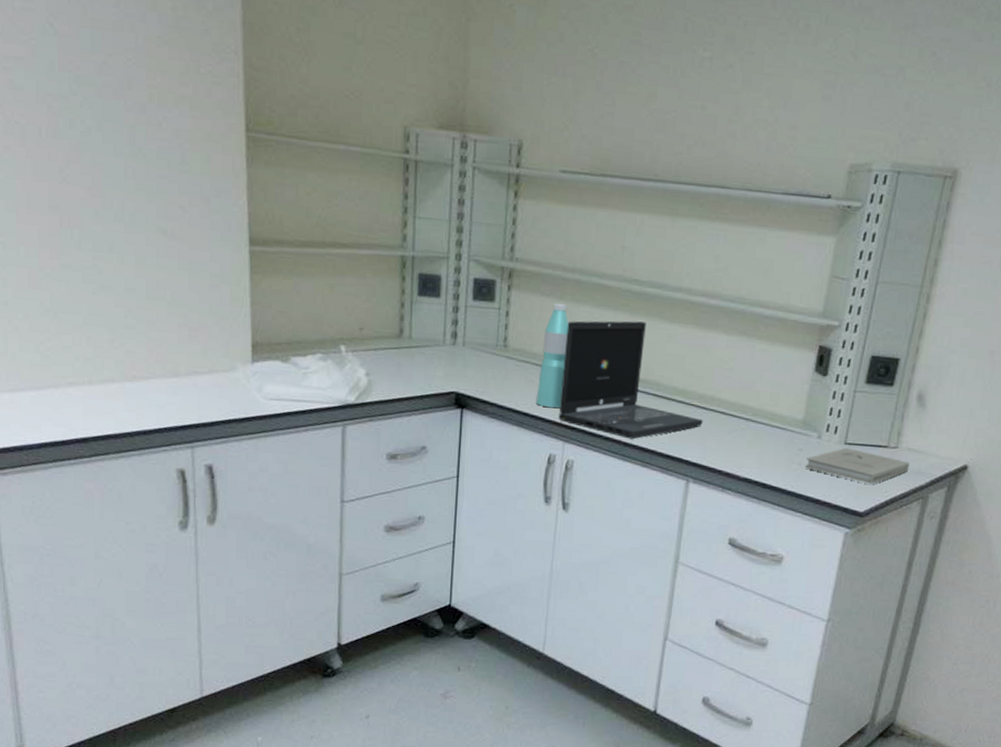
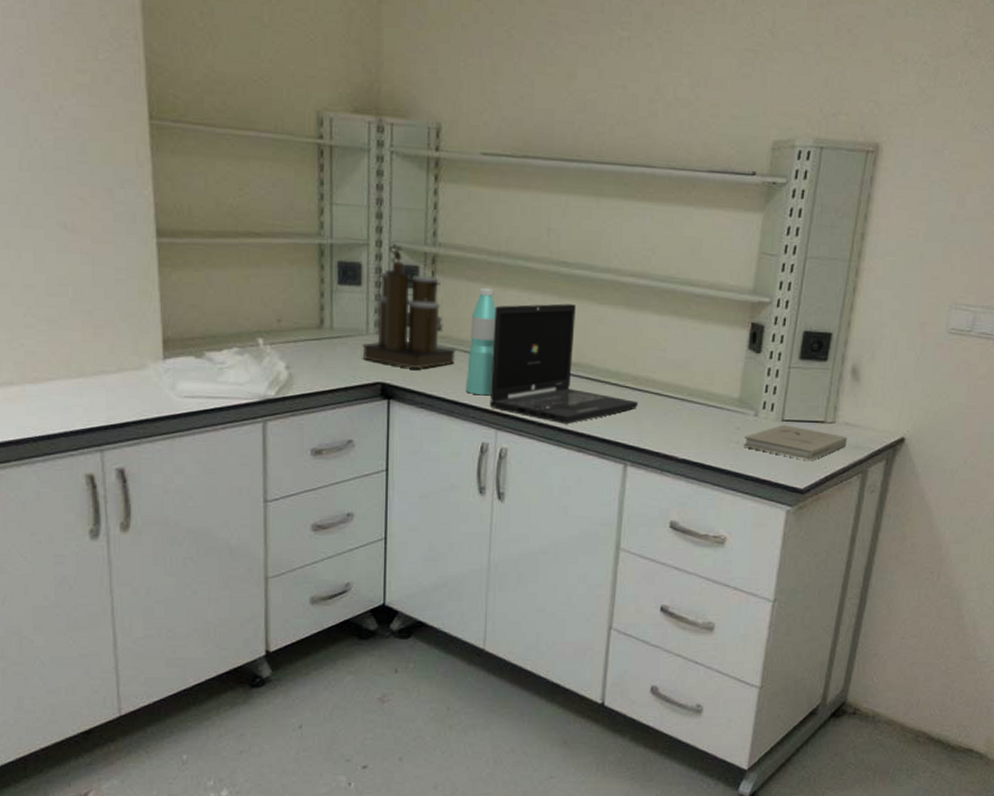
coffee maker: none [439,257,528,381] -> present [362,243,456,370]

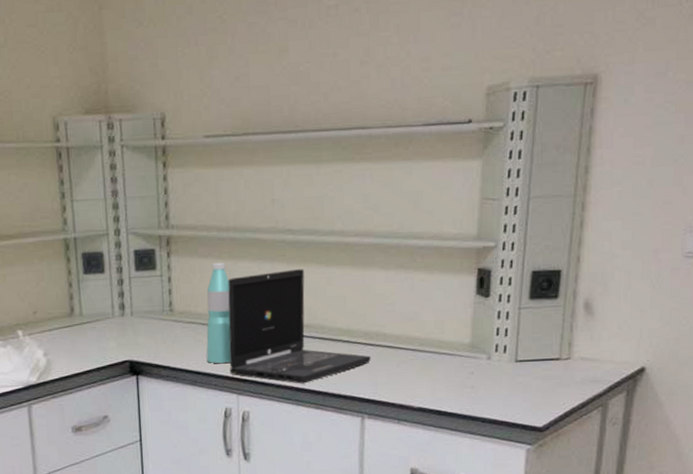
coffee maker: present [362,243,456,370] -> none [110,231,195,345]
book: present [743,424,847,460] -> none [478,365,584,398]

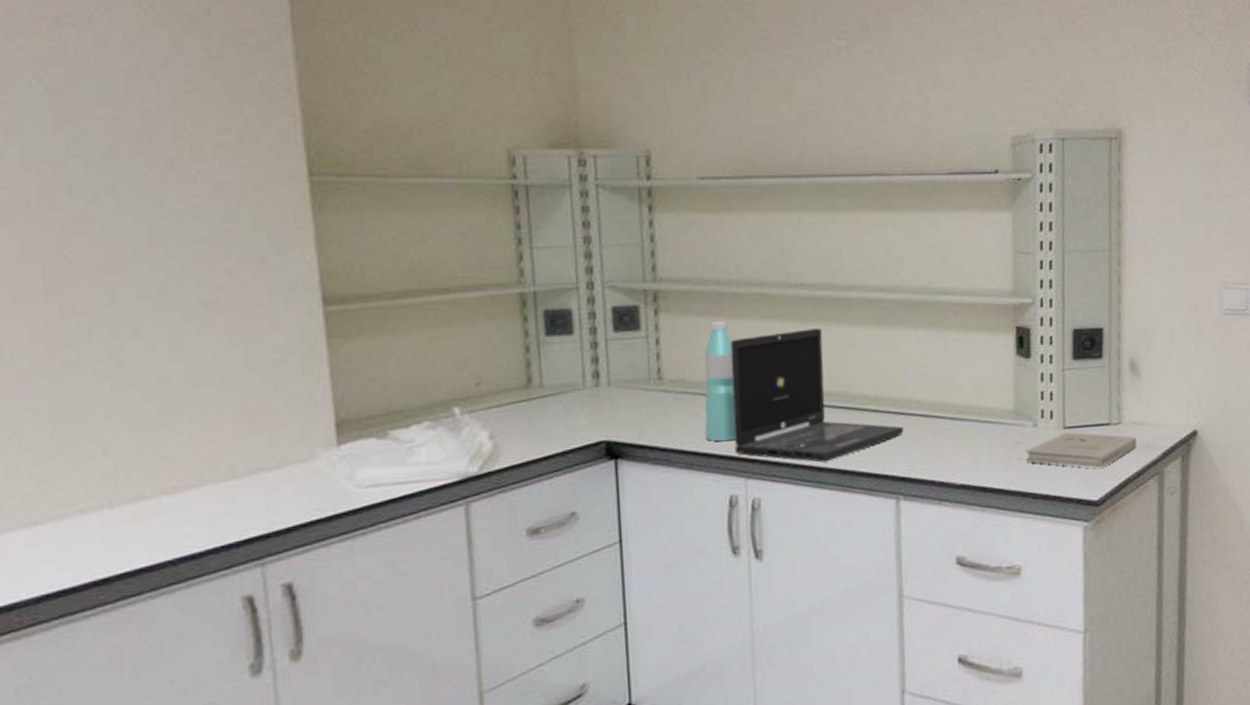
book: none [478,365,584,398] -> present [1025,431,1137,468]

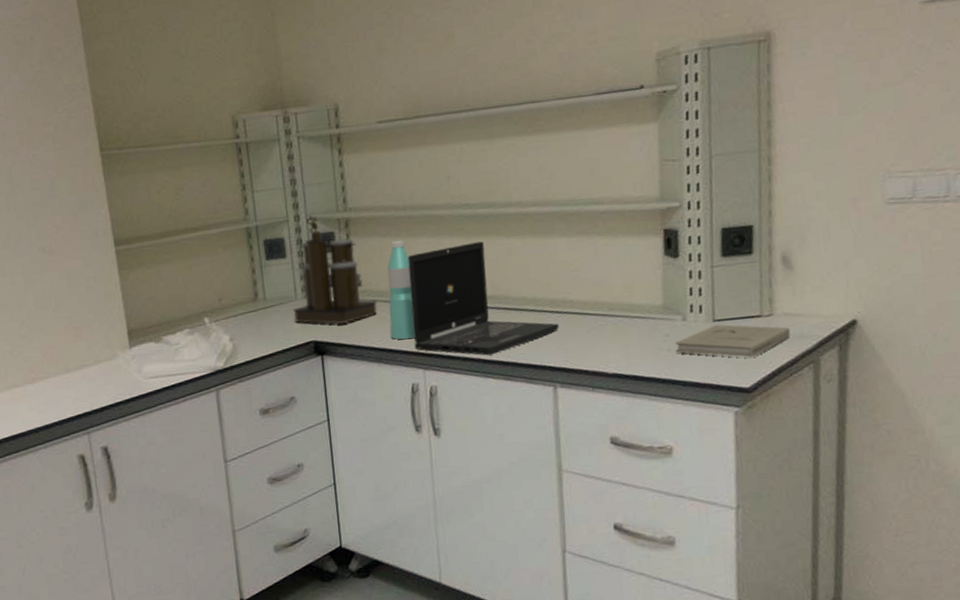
coffee maker: none [579,284,691,421] -> present [293,216,378,324]

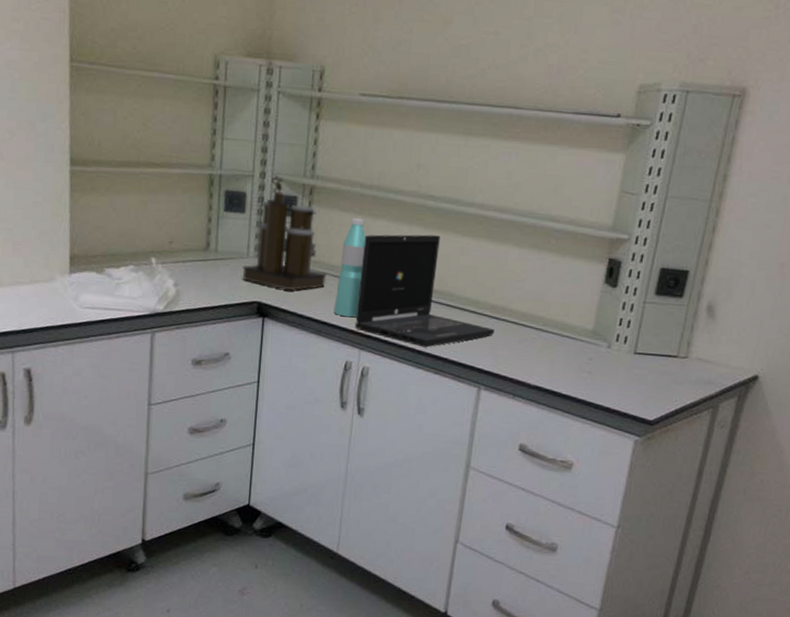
book: present [675,324,790,358] -> none [594,357,700,393]

